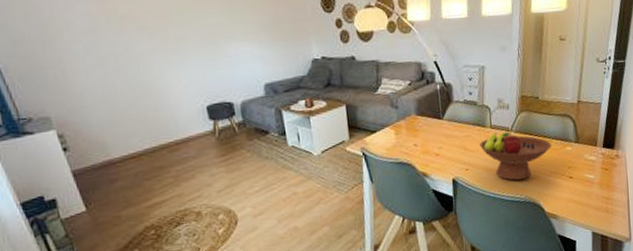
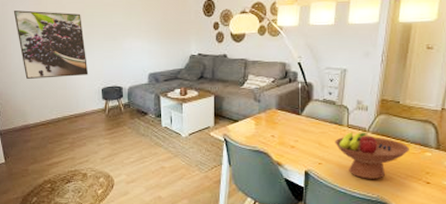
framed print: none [67,10,187,101] -> present [13,10,89,79]

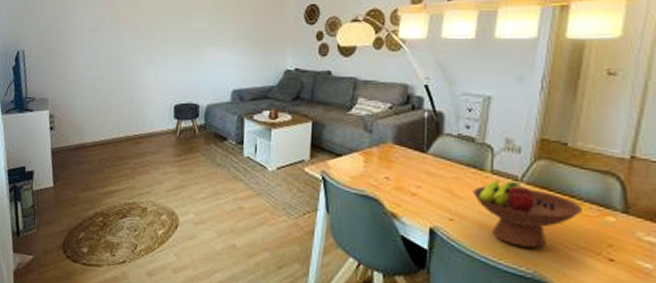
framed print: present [13,10,89,79] -> none [82,12,161,90]

